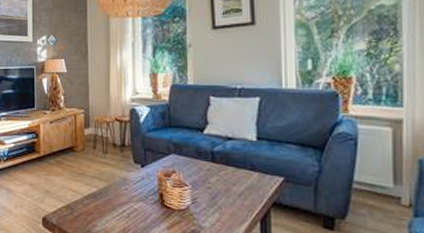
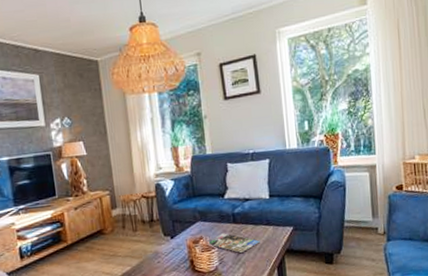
magazine: none [178,171,242,196] -> present [205,233,260,253]

